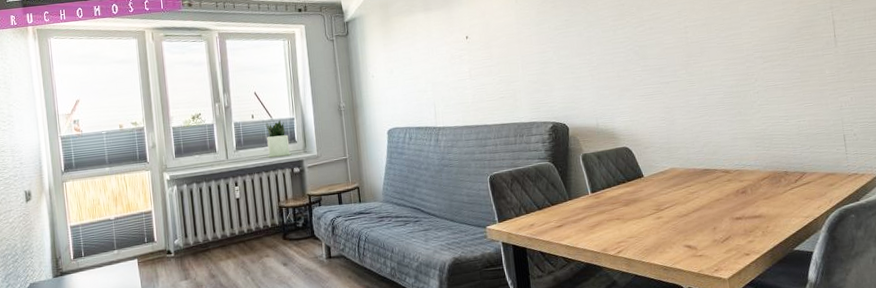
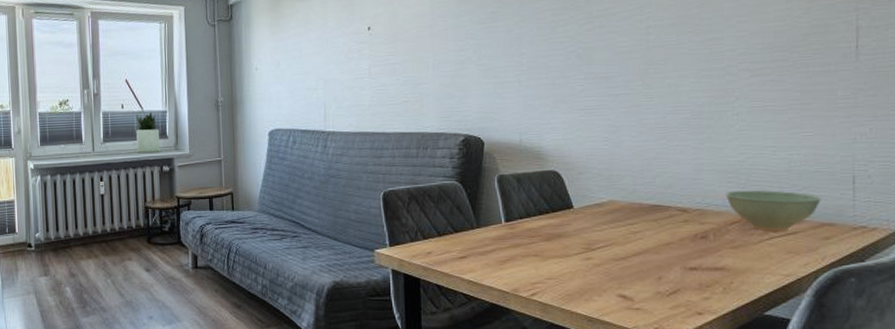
bowl: none [755,150,824,184] -> present [725,190,821,232]

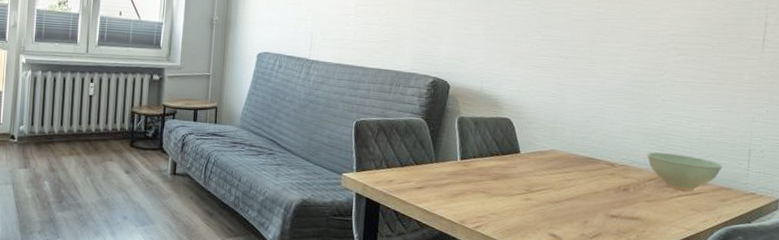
planter: present [135,112,162,154] -> none [128,21,154,62]

